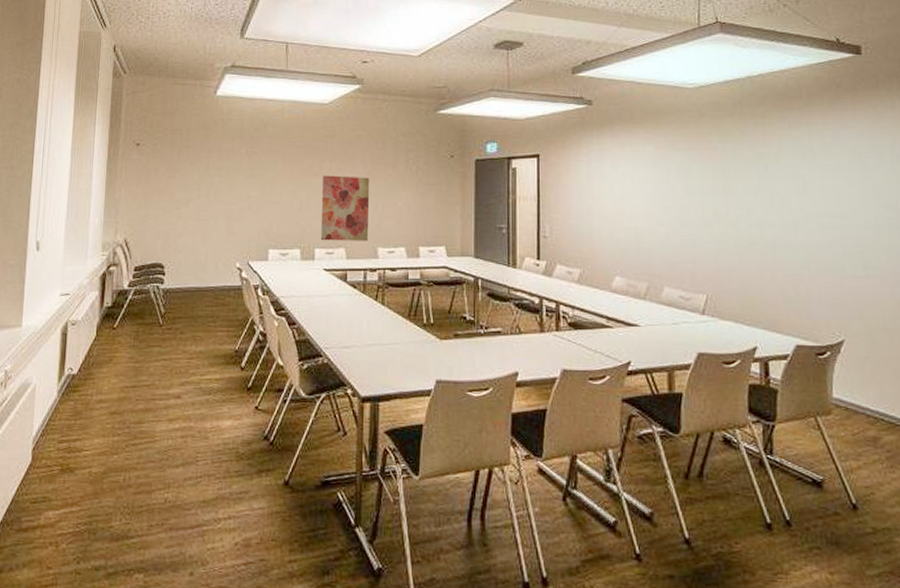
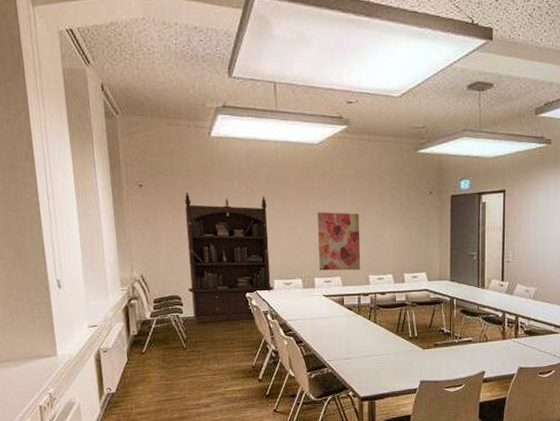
bookcase: none [173,151,268,294] -> present [184,191,273,321]

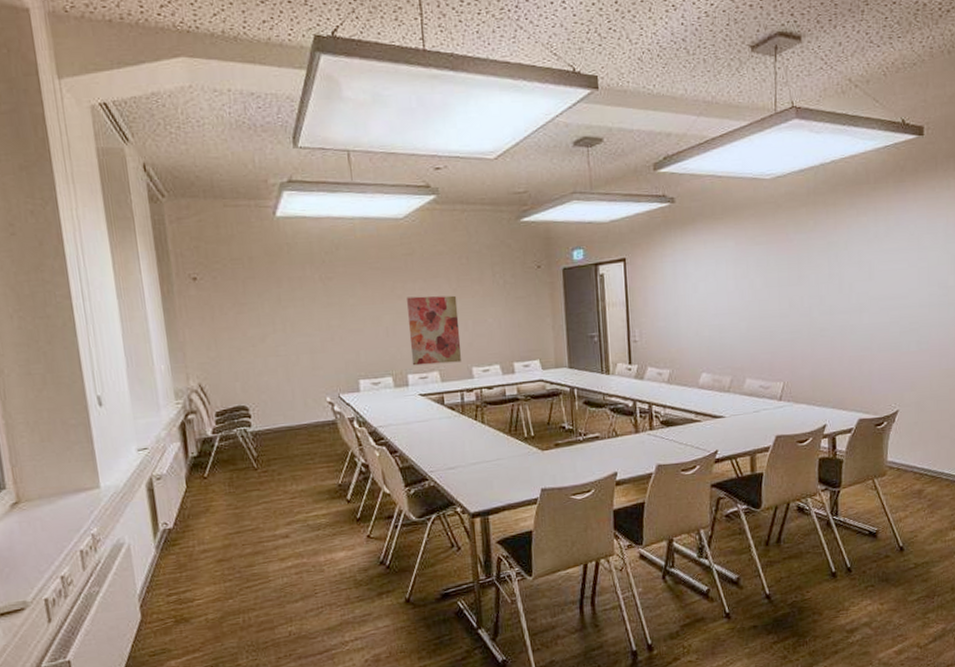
bookcase: present [184,191,273,321] -> none [247,282,359,435]

